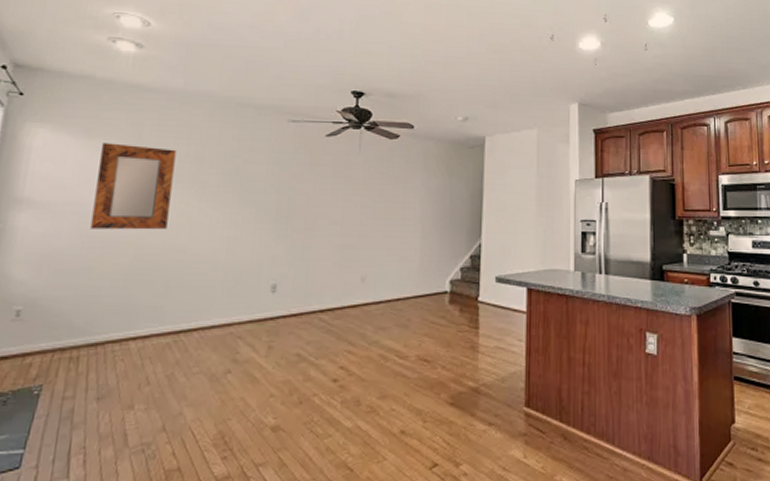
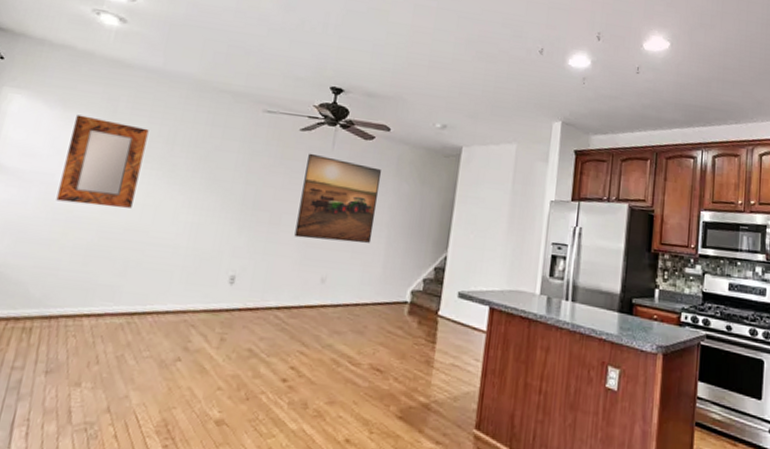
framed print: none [331,157,409,241] -> present [294,153,381,243]

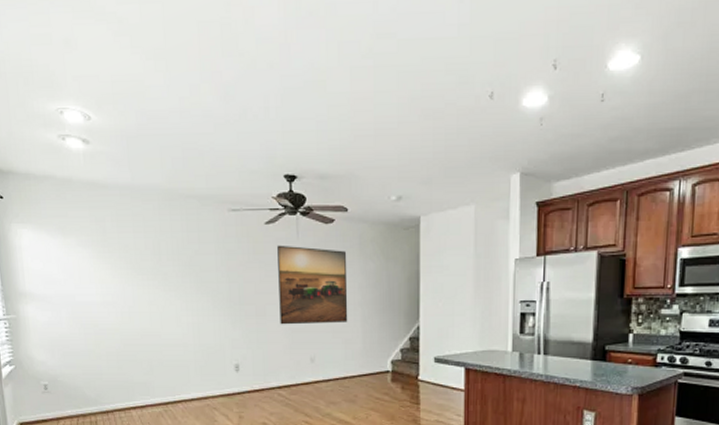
home mirror: present [56,115,149,208] -> none [75,240,142,318]

